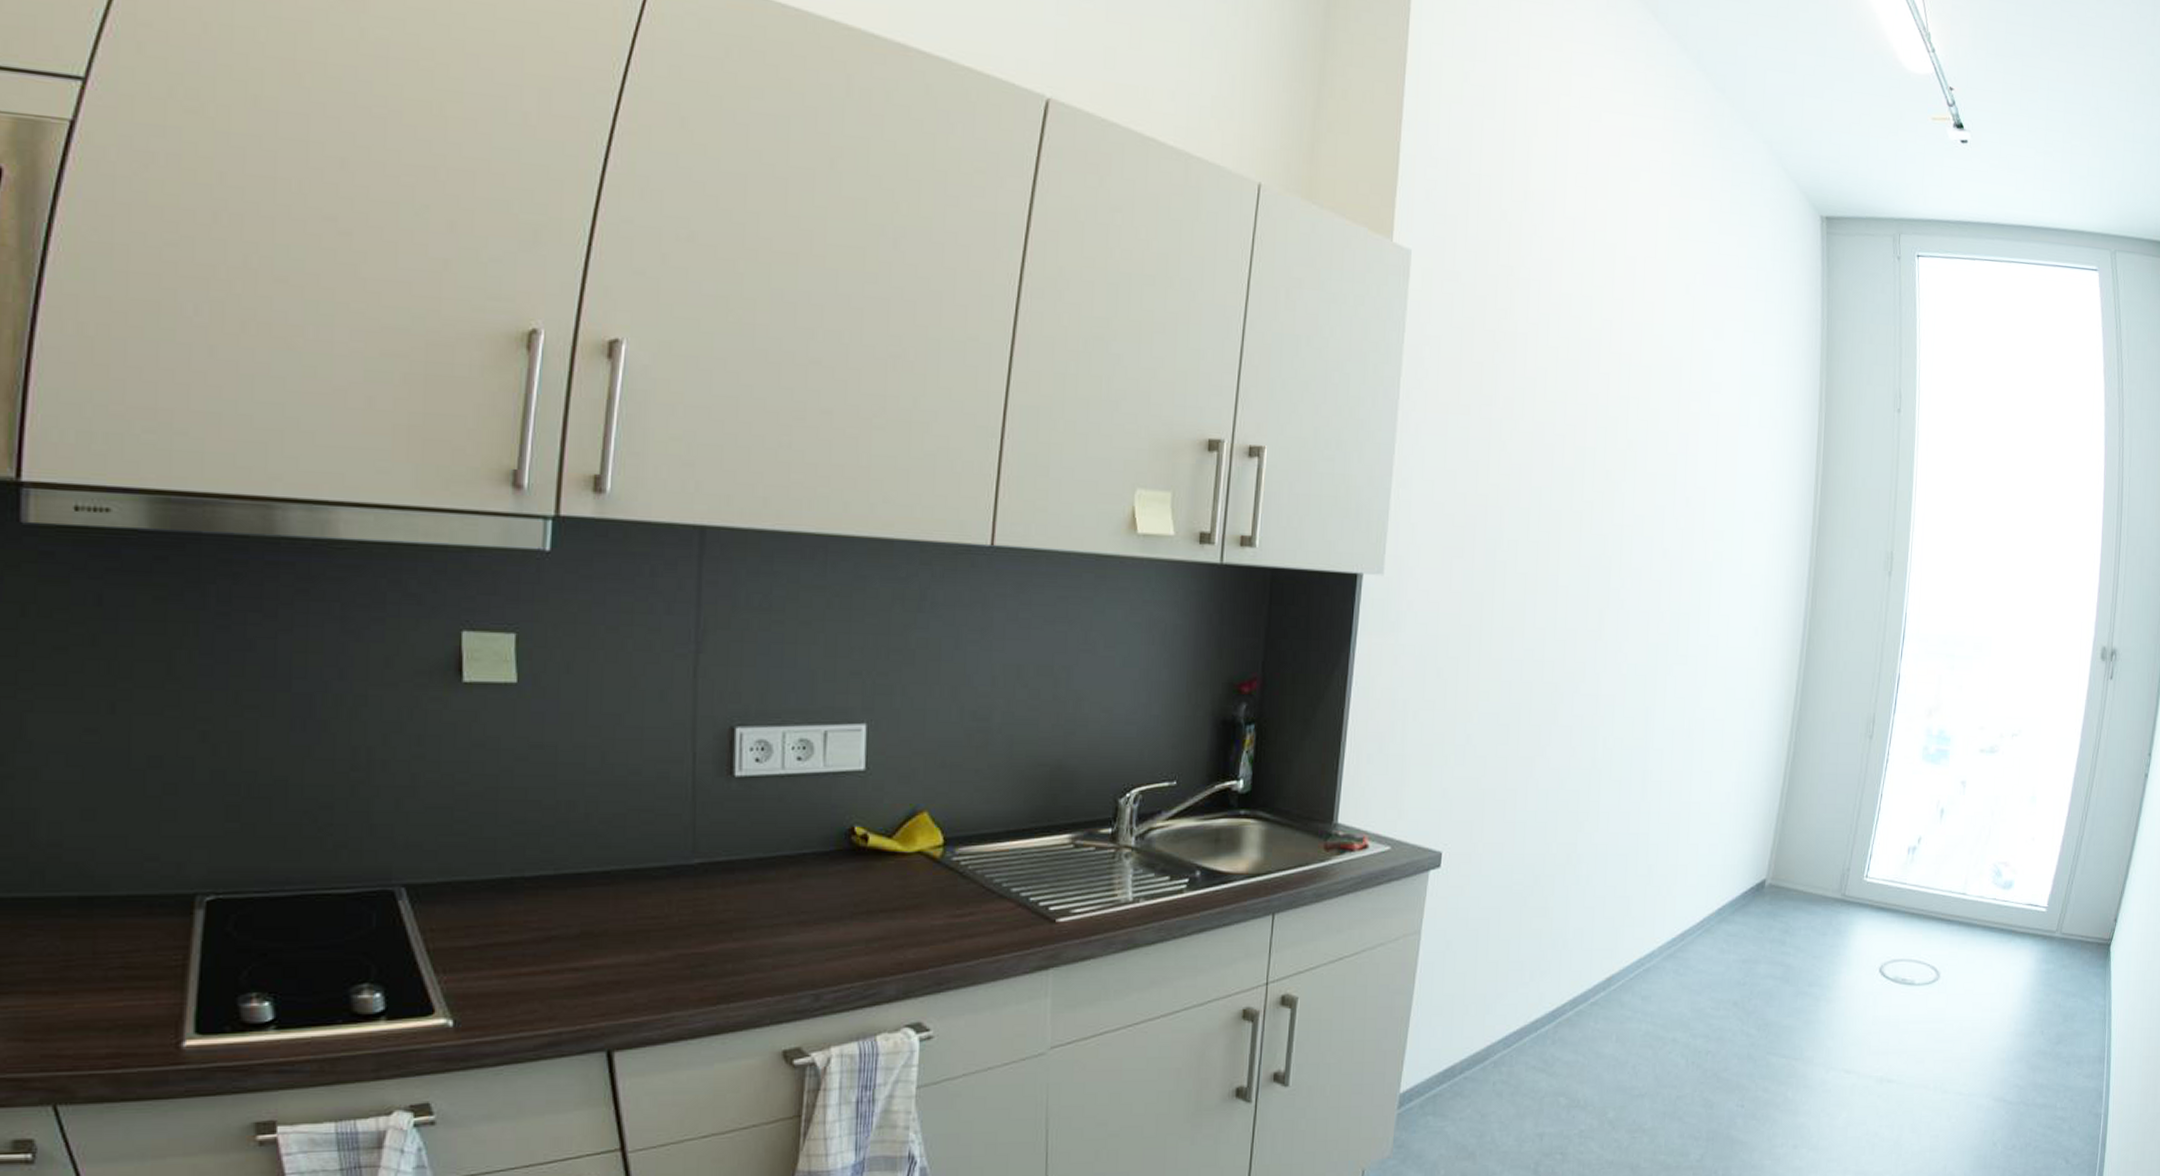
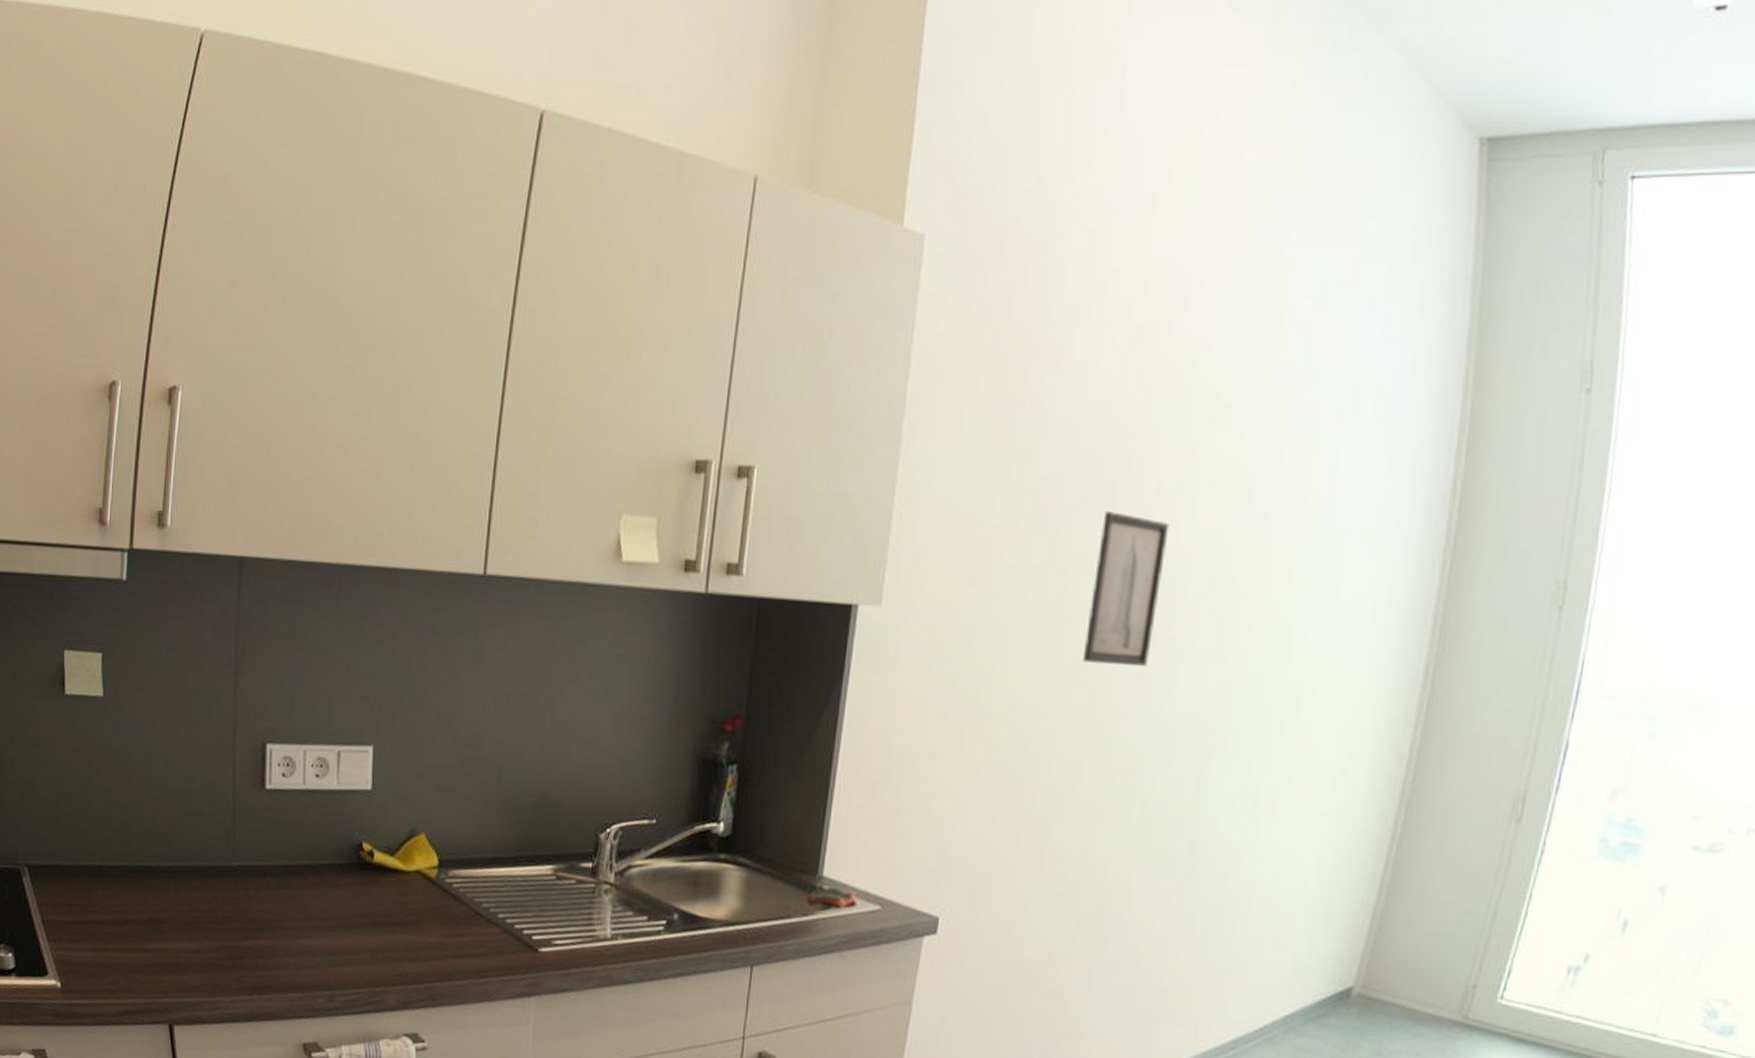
wall art: none [1553,494,1617,625] -> present [1082,511,1170,667]

